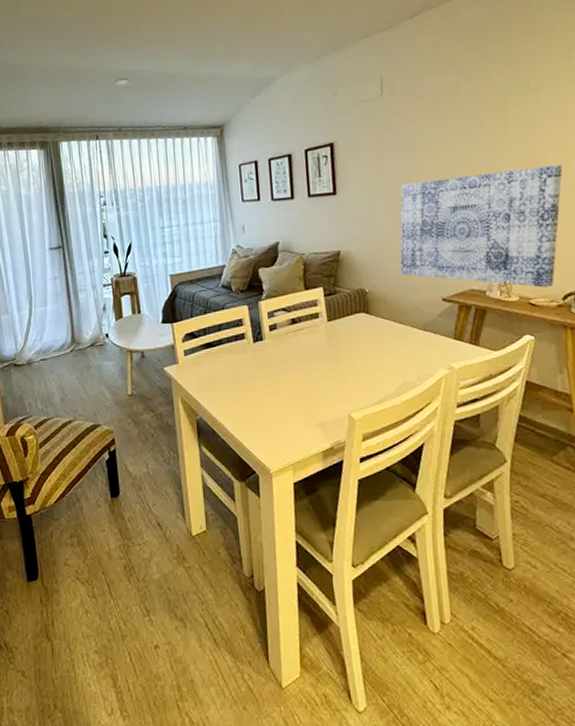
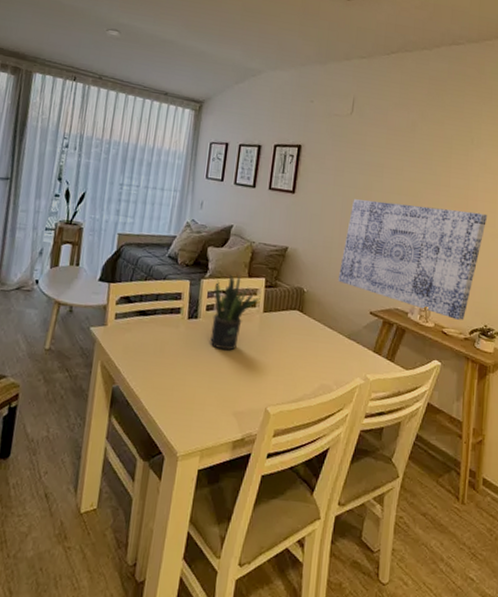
potted plant: none [273,289,322,366] -> present [210,274,260,351]

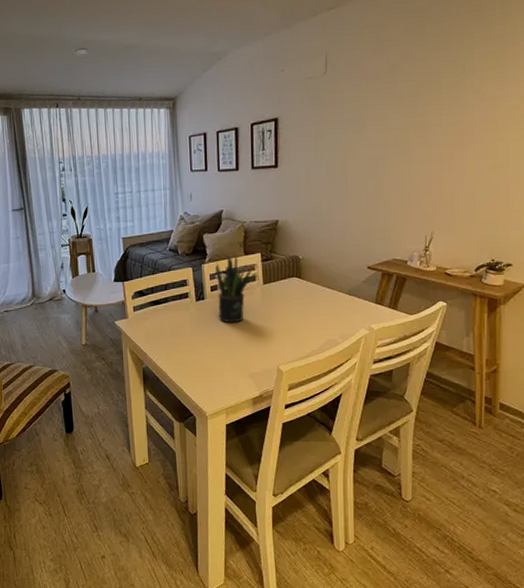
wall art: present [339,199,488,320] -> none [332,145,488,259]

